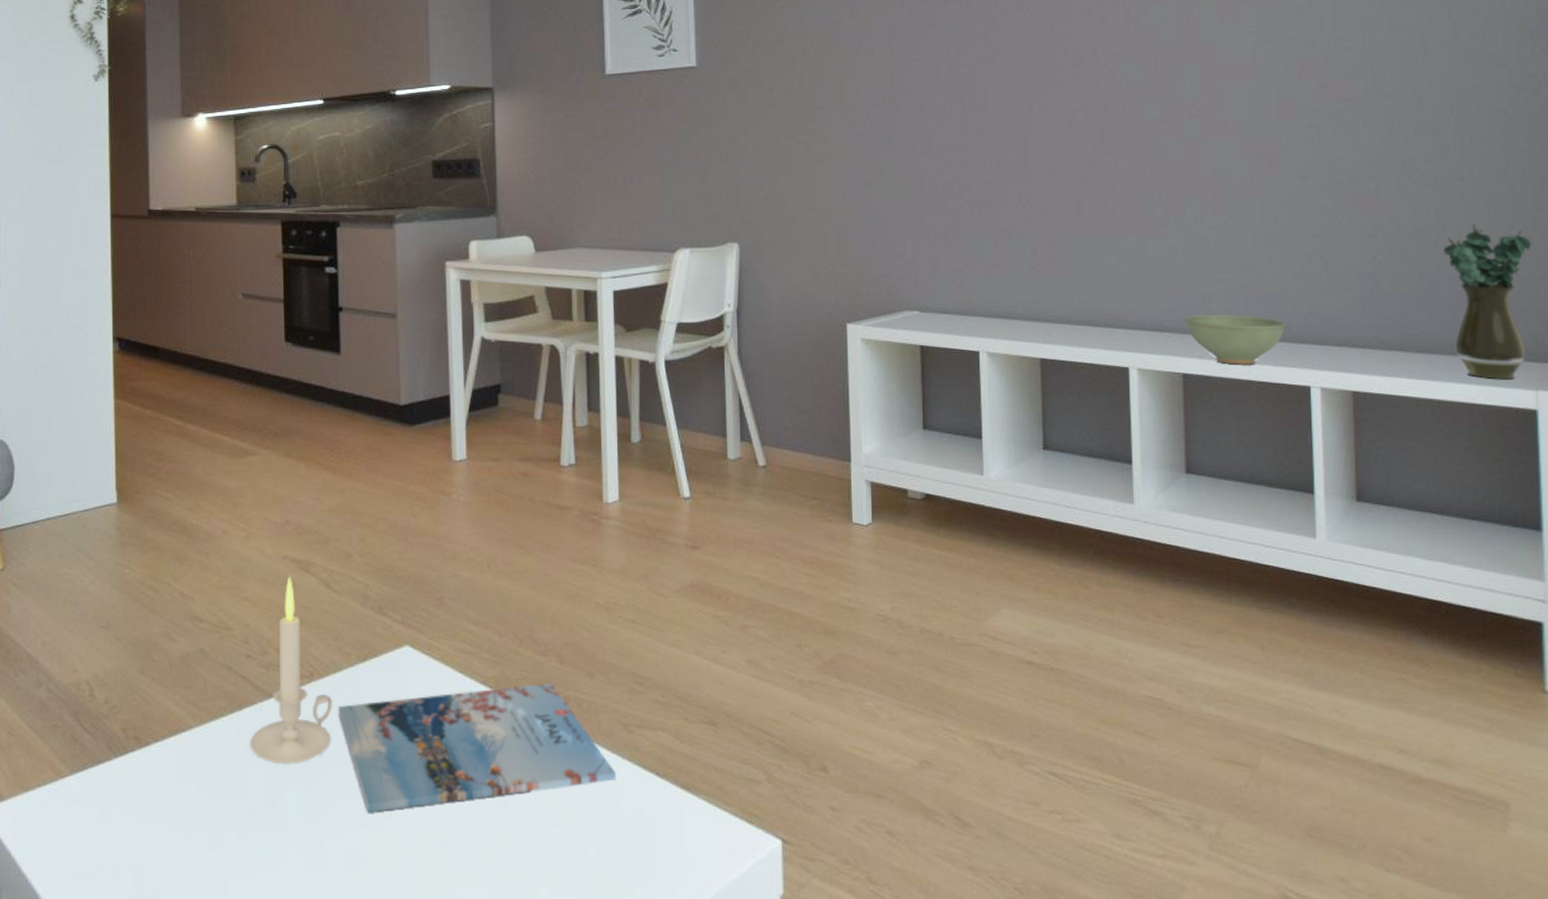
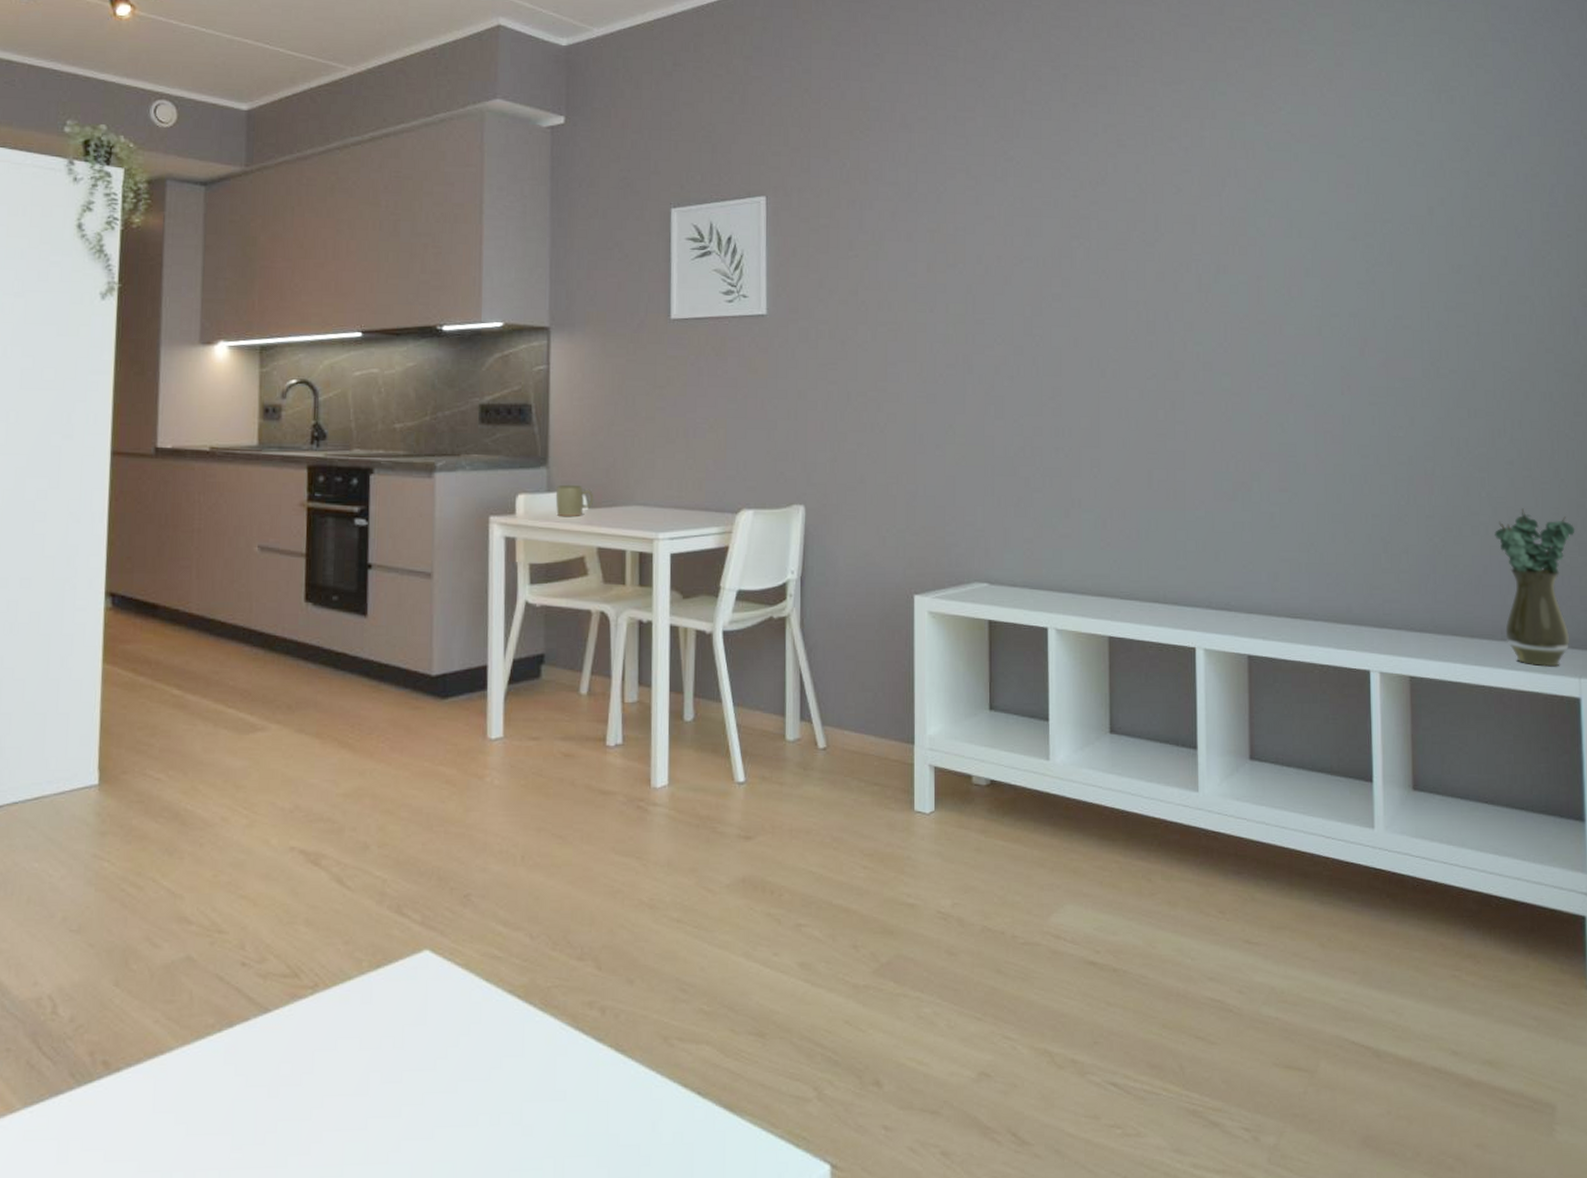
candle: present [249,576,332,765] -> none [239,871,338,1091]
magazine: present [337,683,617,812] -> none [343,991,655,1145]
mug: none [505,230,541,259] -> present [555,484,594,516]
bowl: present [1183,314,1287,366] -> none [1249,593,1348,648]

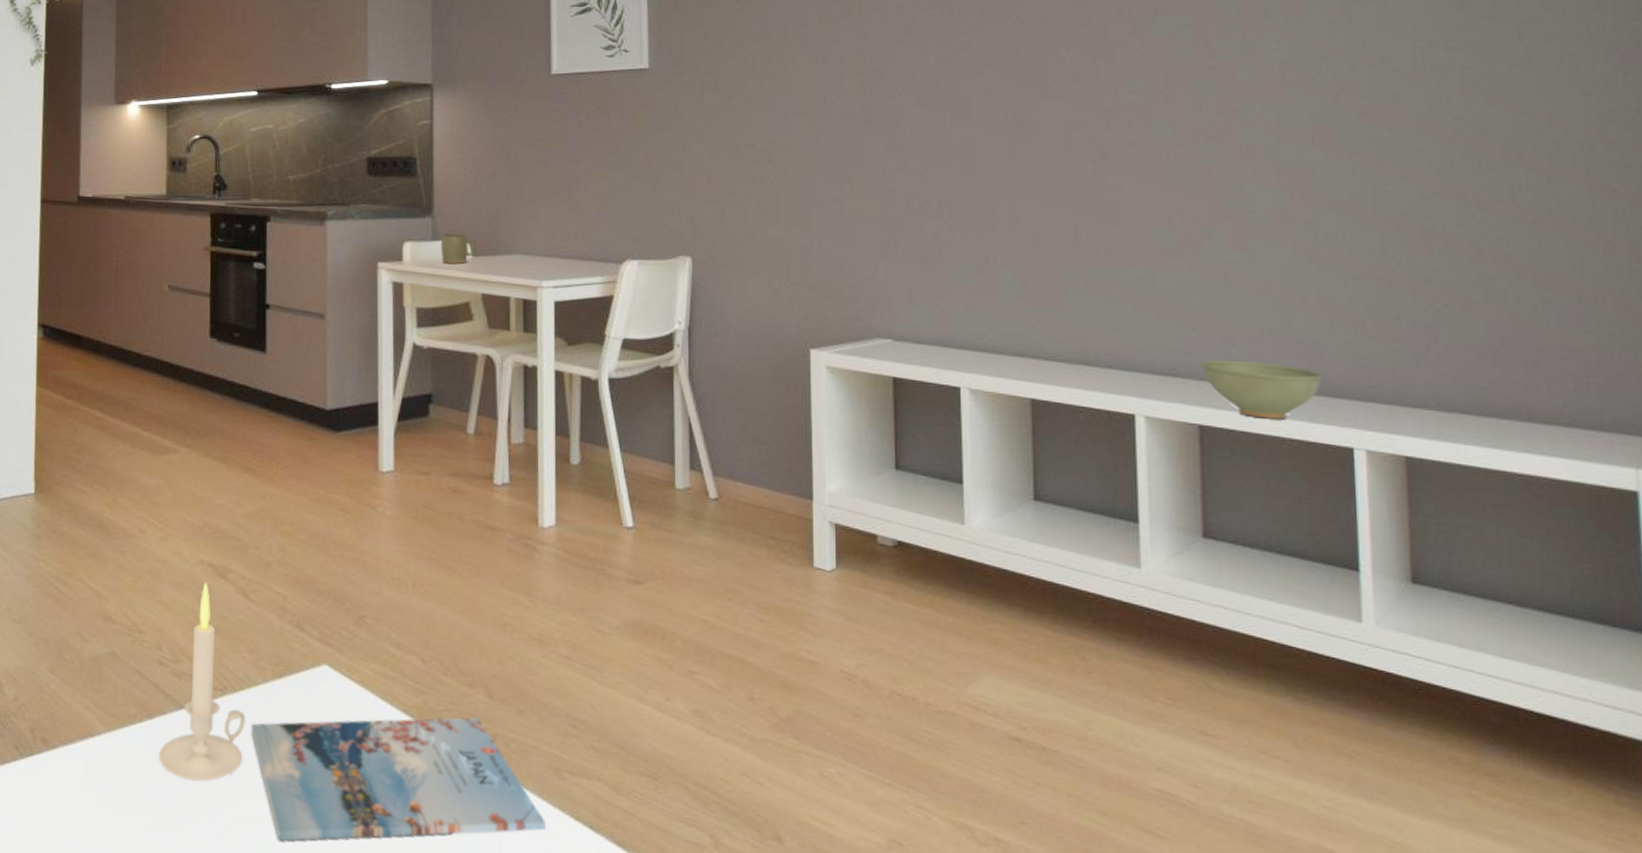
candle: none [239,871,338,1091] -> present [158,582,245,782]
magazine: none [343,991,655,1145] -> present [250,716,547,841]
bowl: none [1249,593,1348,648] -> present [1199,359,1324,420]
vase: present [1495,508,1575,667] -> none [1516,273,1628,454]

